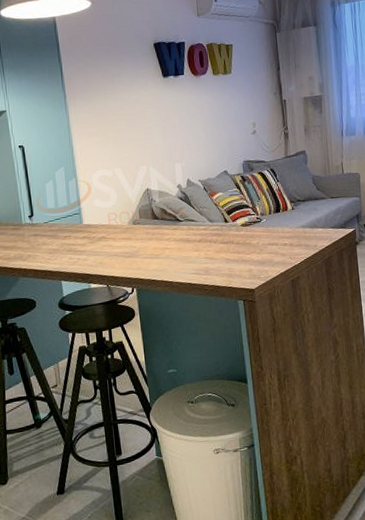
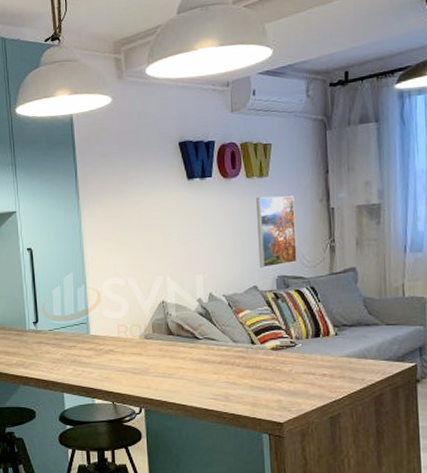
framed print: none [222,90,259,155] -> present [256,196,297,268]

